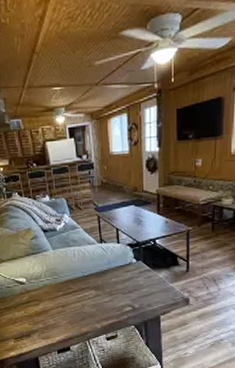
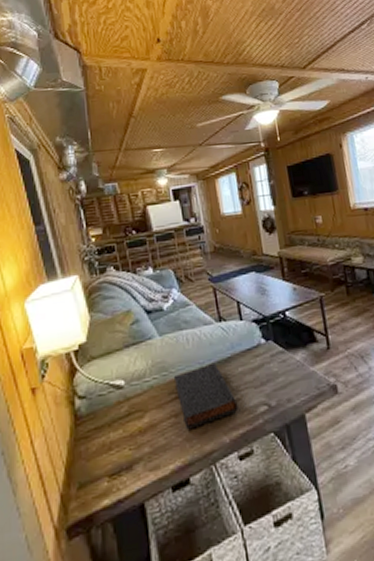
book: none [62,273,109,317] -> present [173,362,239,430]

